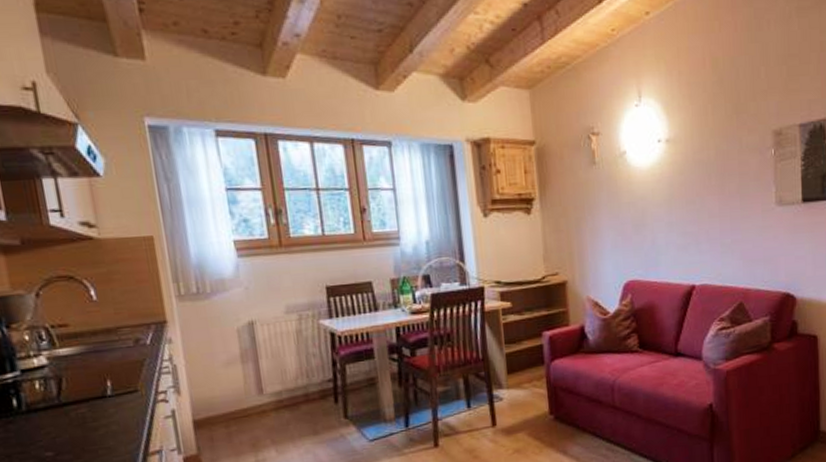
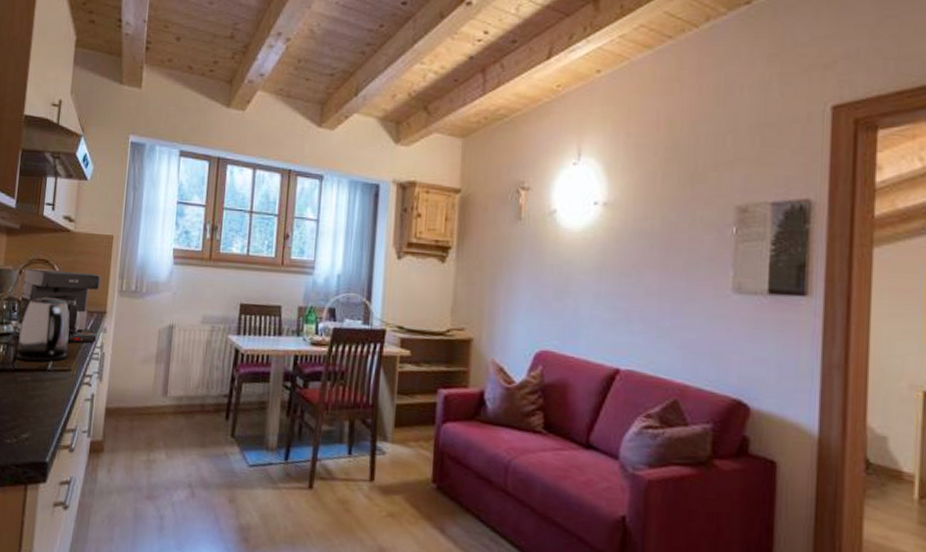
coffee maker: none [42,281,163,368] -> present [16,268,101,344]
kettle: none [56,316,129,394] -> present [15,297,70,363]

